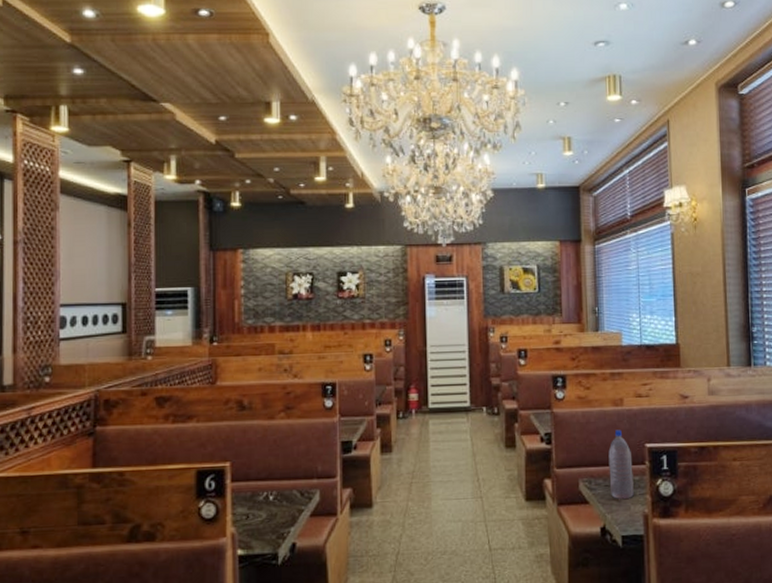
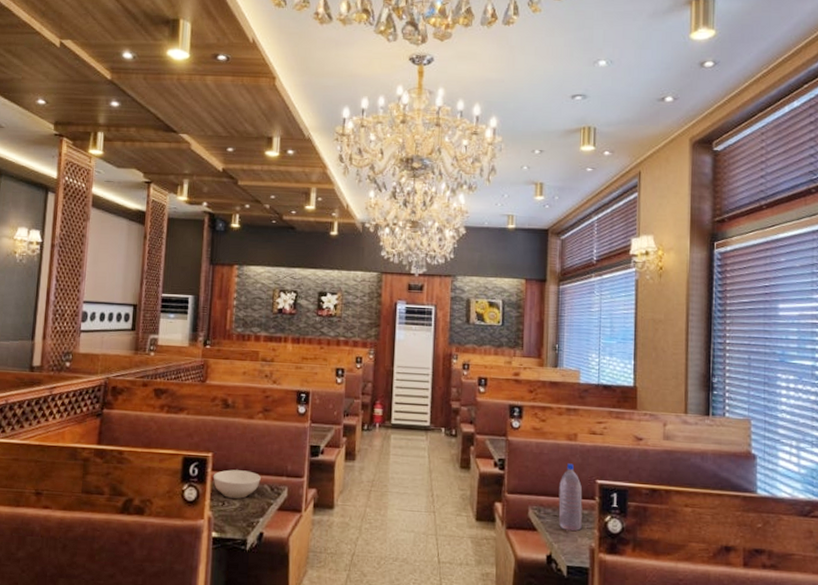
bowl: none [233,477,288,510] -> present [213,469,261,499]

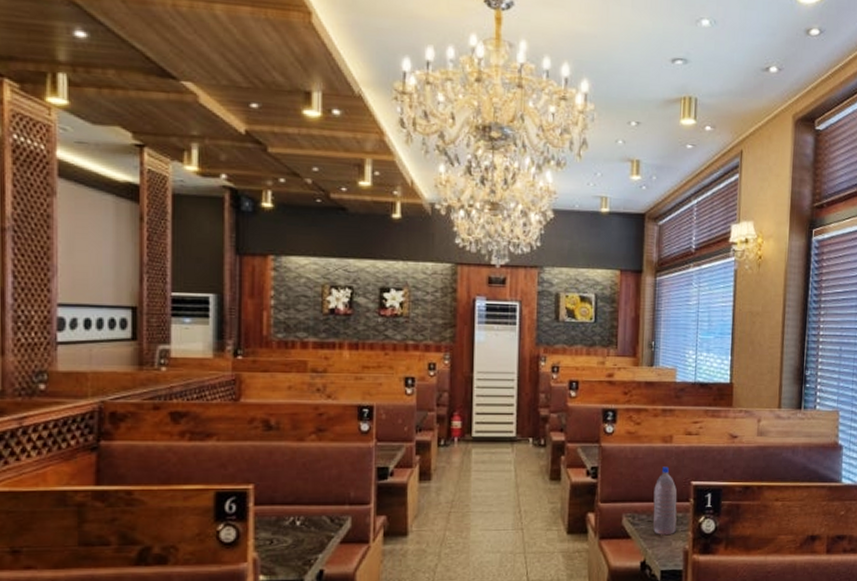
bowl: present [213,469,261,499] -> none [256,502,317,535]

